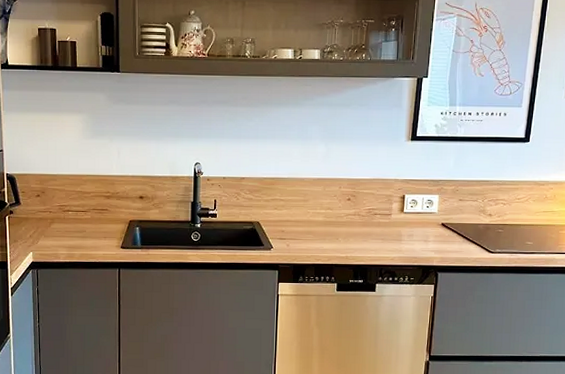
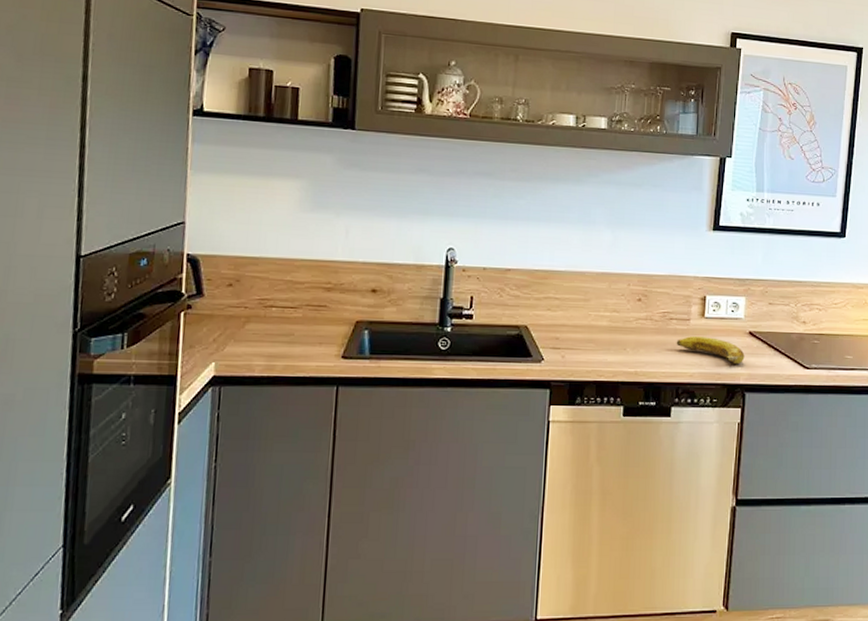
banana: none [379,228,438,250] -> present [676,336,745,365]

